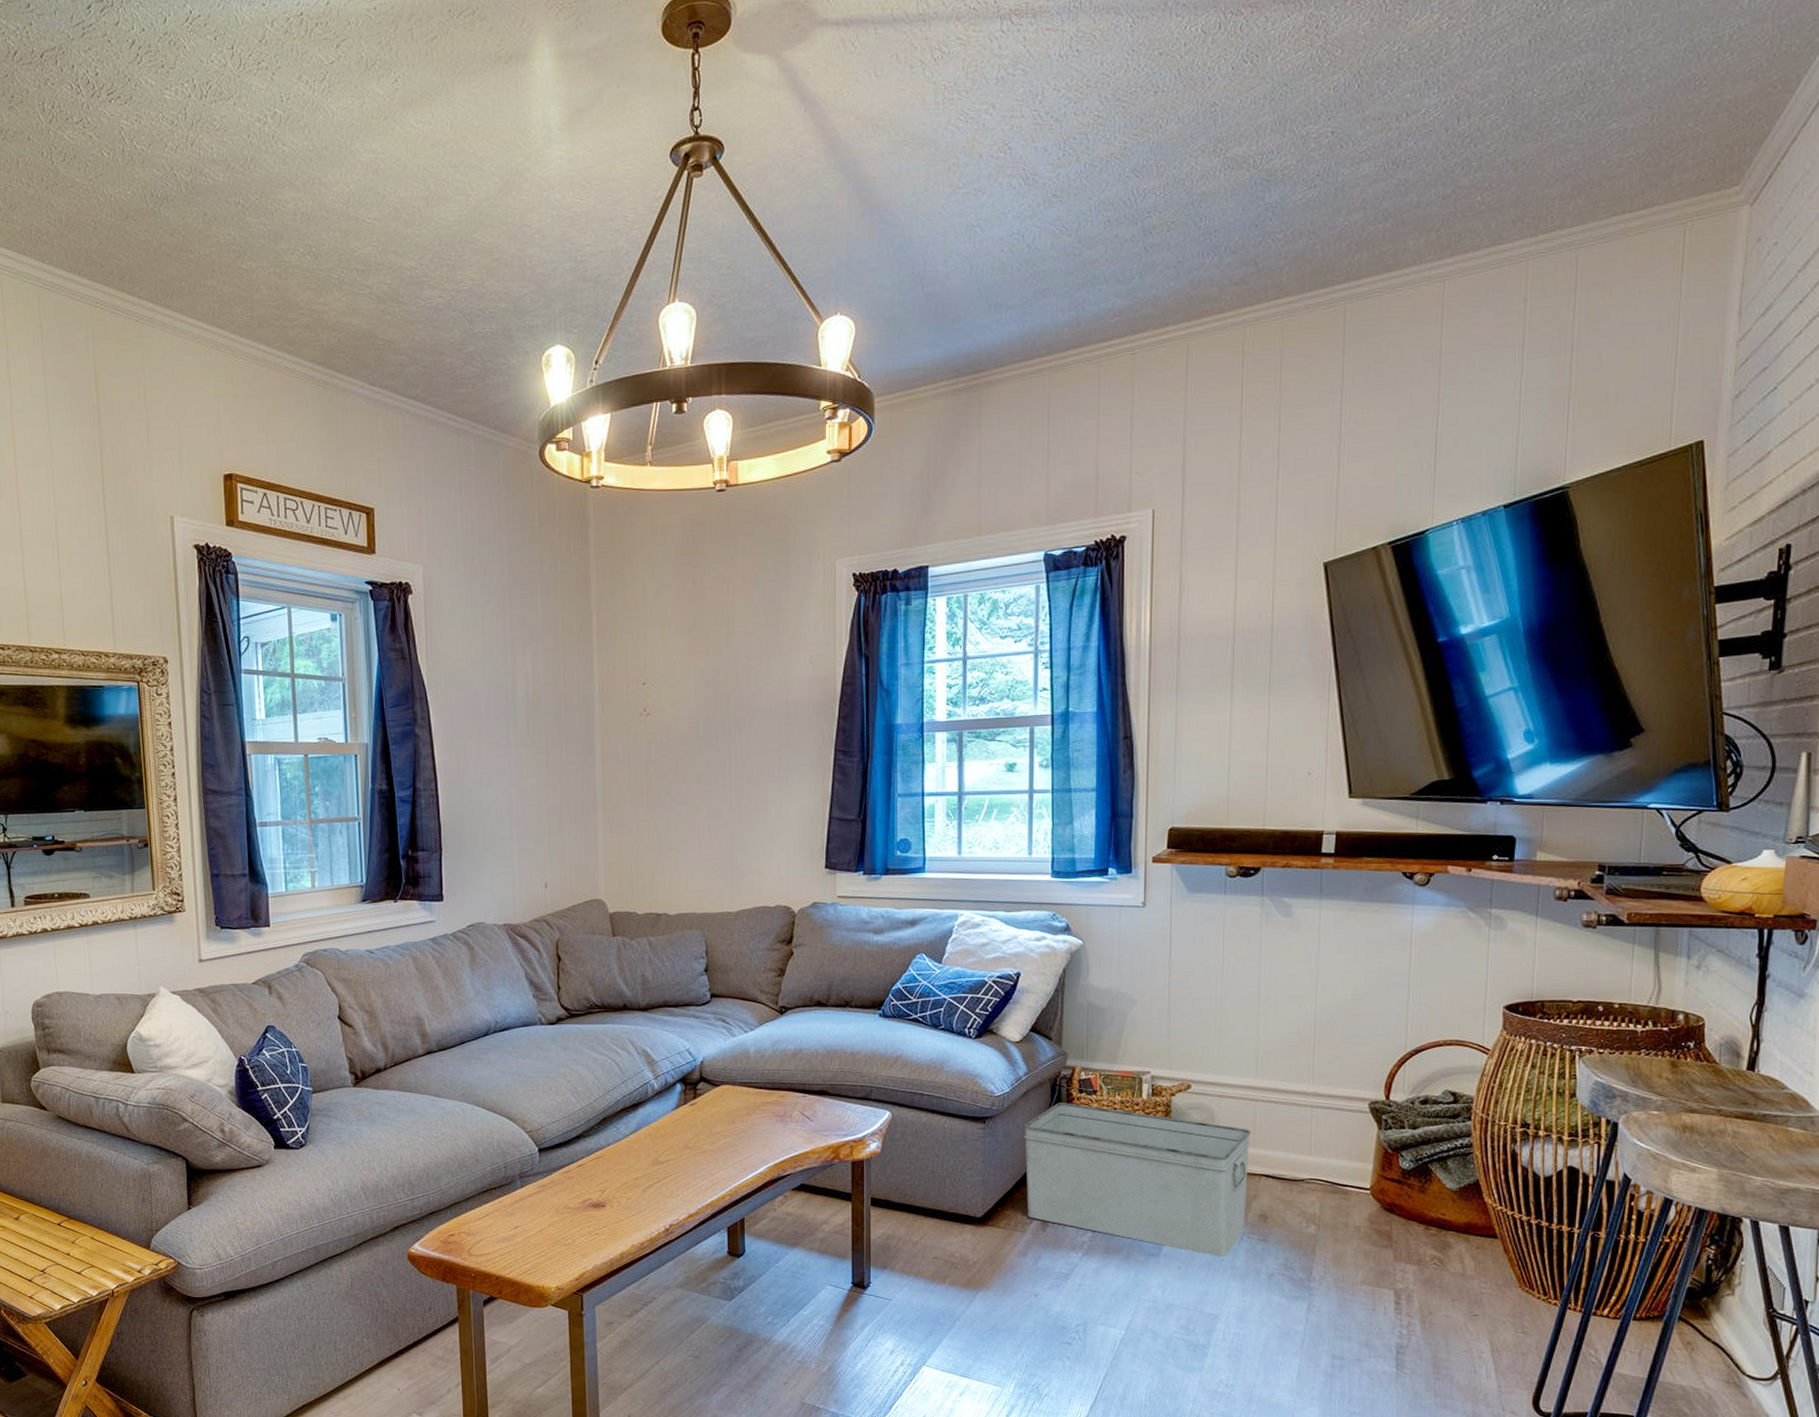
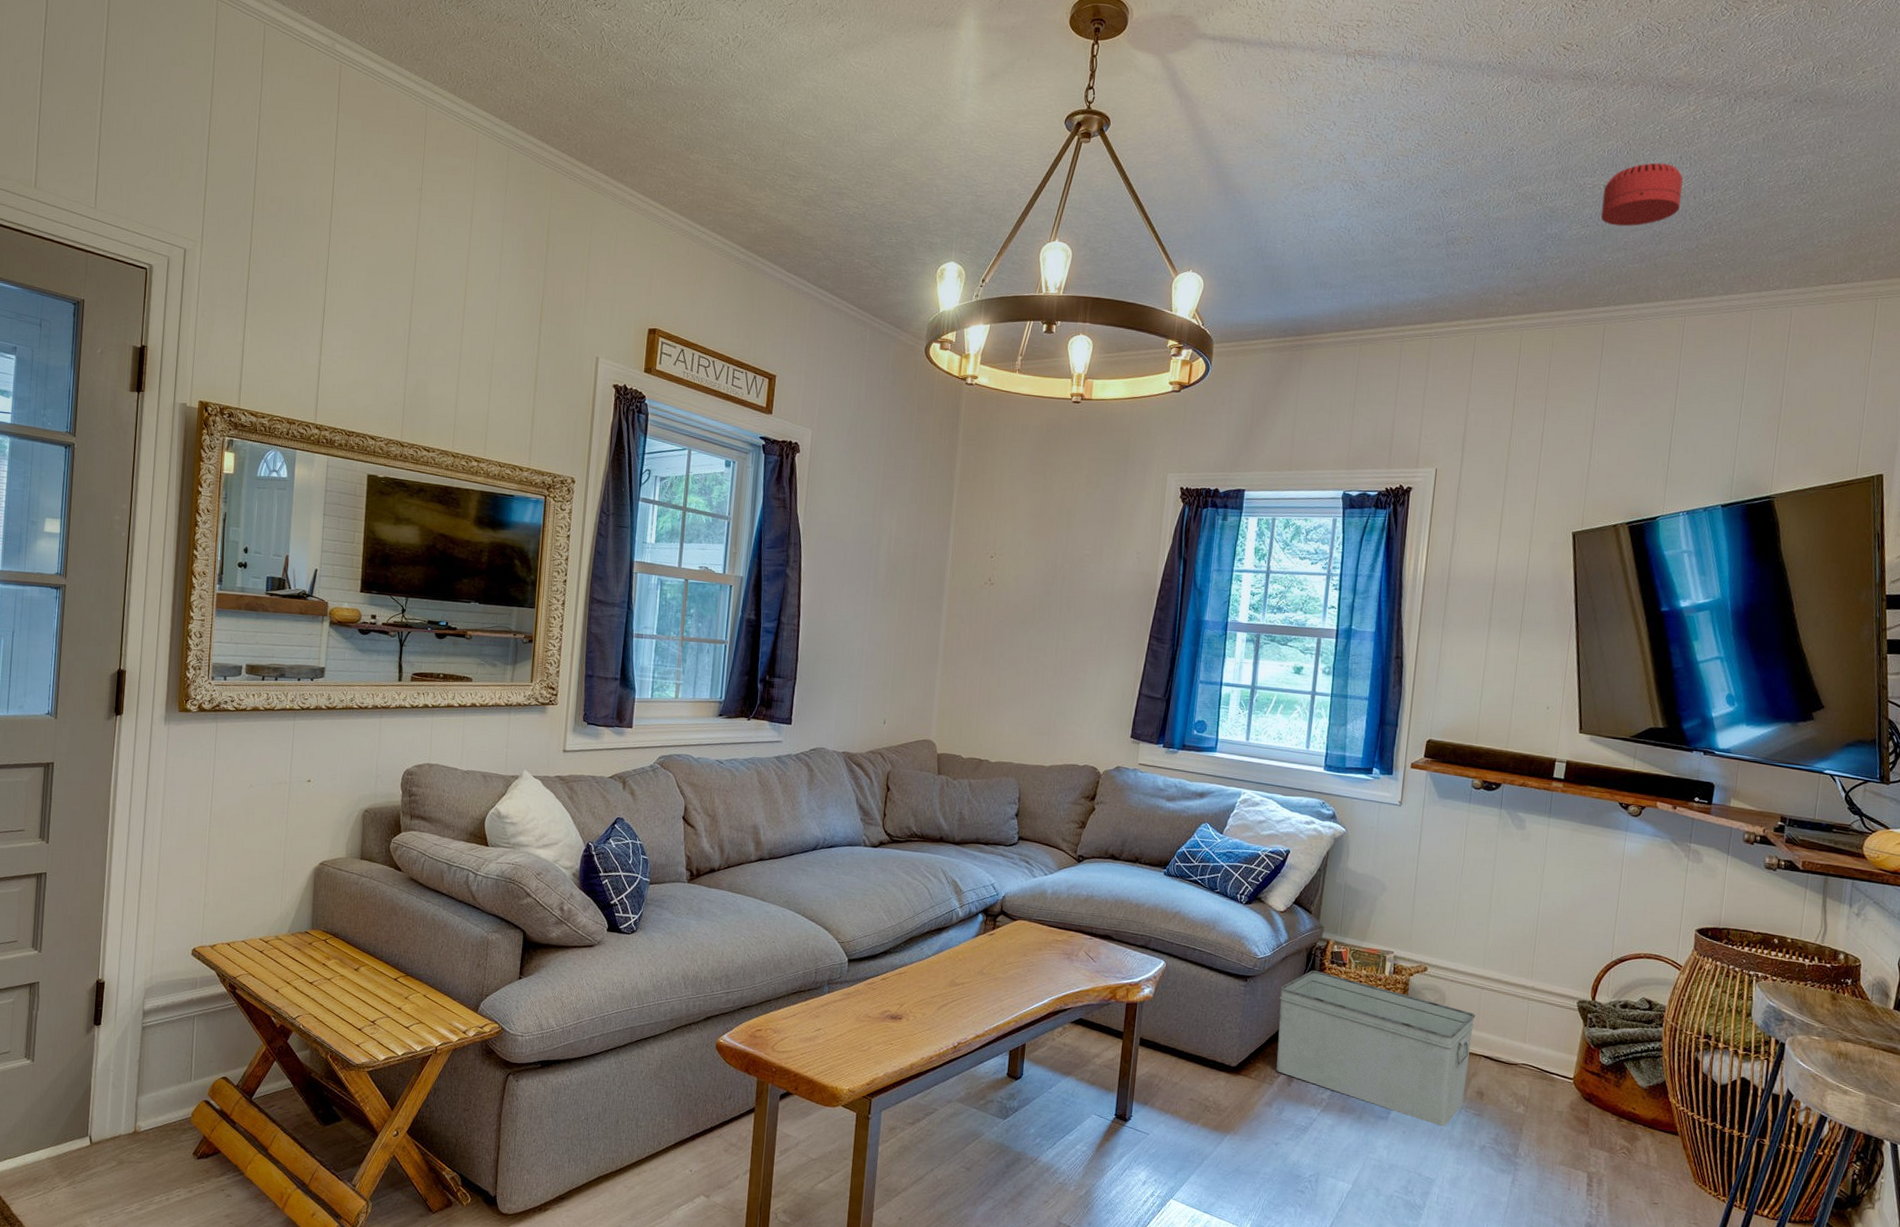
smoke detector: none [1330,92,1431,181] -> present [1600,162,1684,227]

